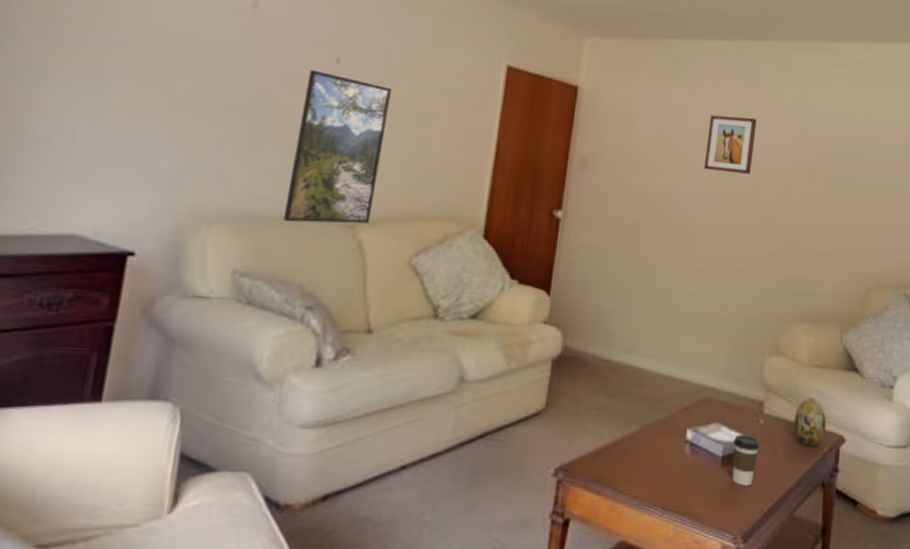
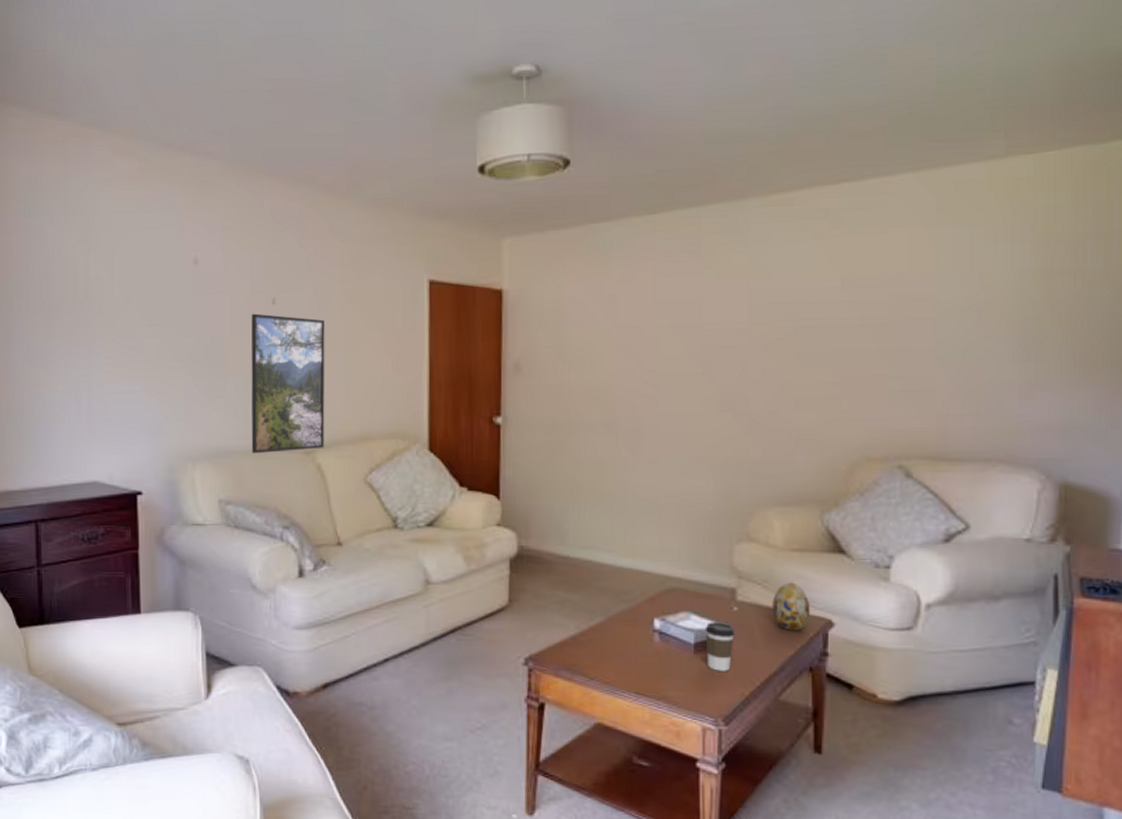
wall art: present [703,115,757,175] -> none [646,294,702,357]

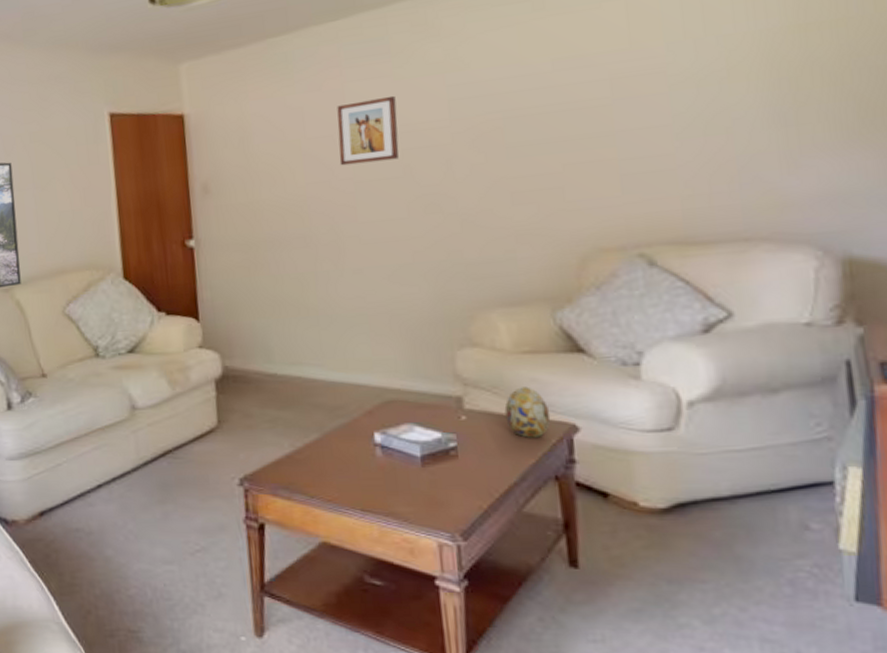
wall art: none [646,294,702,357] -> present [337,95,399,166]
coffee cup: present [705,622,735,671] -> none [431,432,465,484]

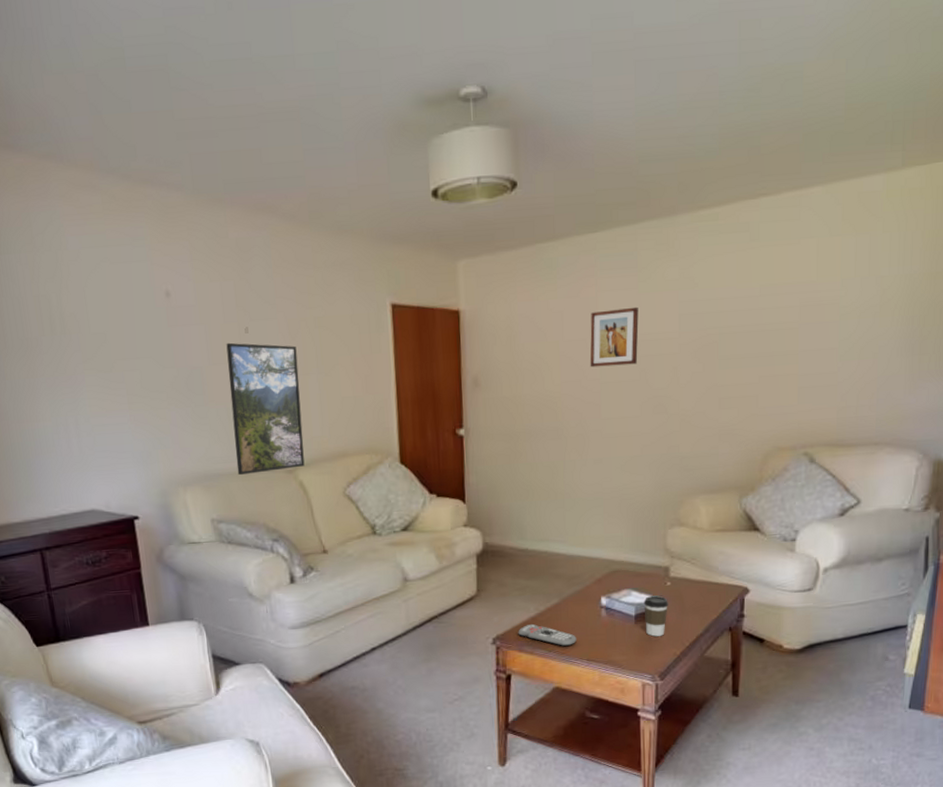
remote control: none [270,462,346,493] -> present [518,623,576,647]
coffee cup: none [431,432,465,484] -> present [643,595,668,637]
decorative egg: present [504,386,551,438] -> none [699,558,731,599]

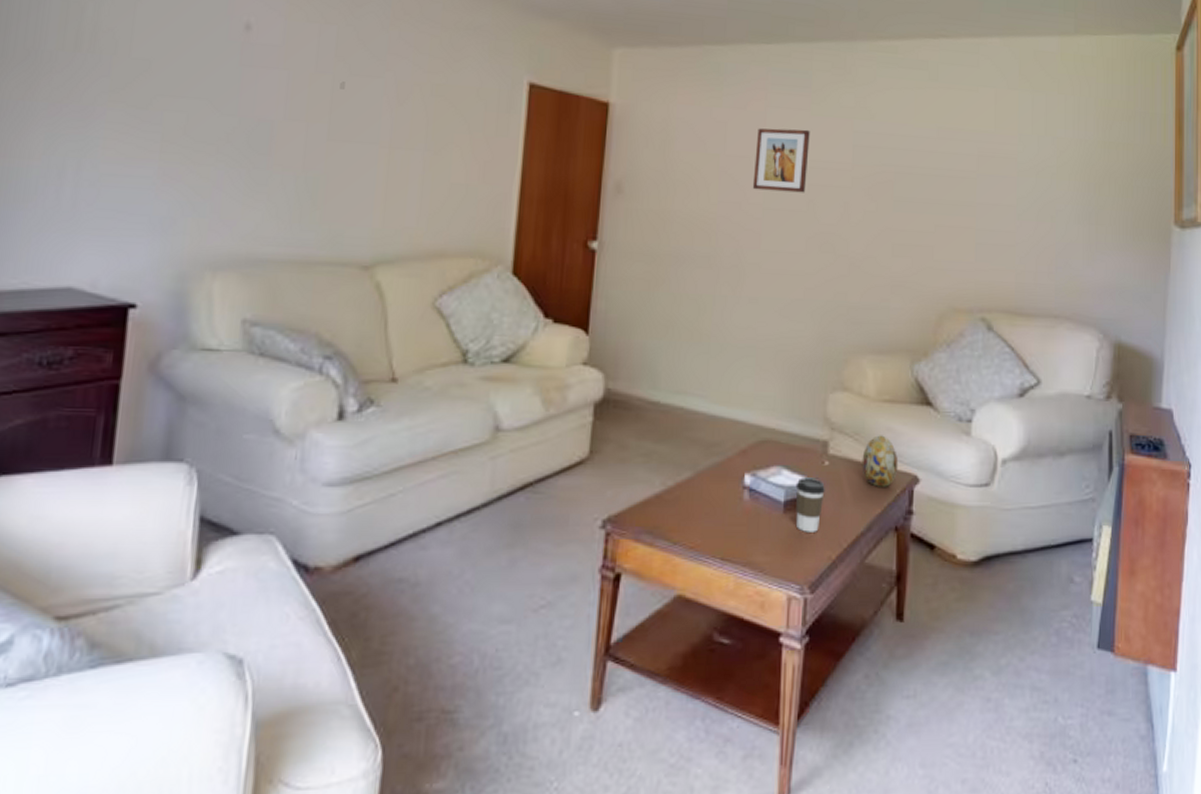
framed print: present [226,342,305,476] -> none [293,96,403,266]
remote control: present [518,623,576,647] -> none [636,503,710,539]
decorative egg: none [699,558,731,599] -> present [862,435,899,487]

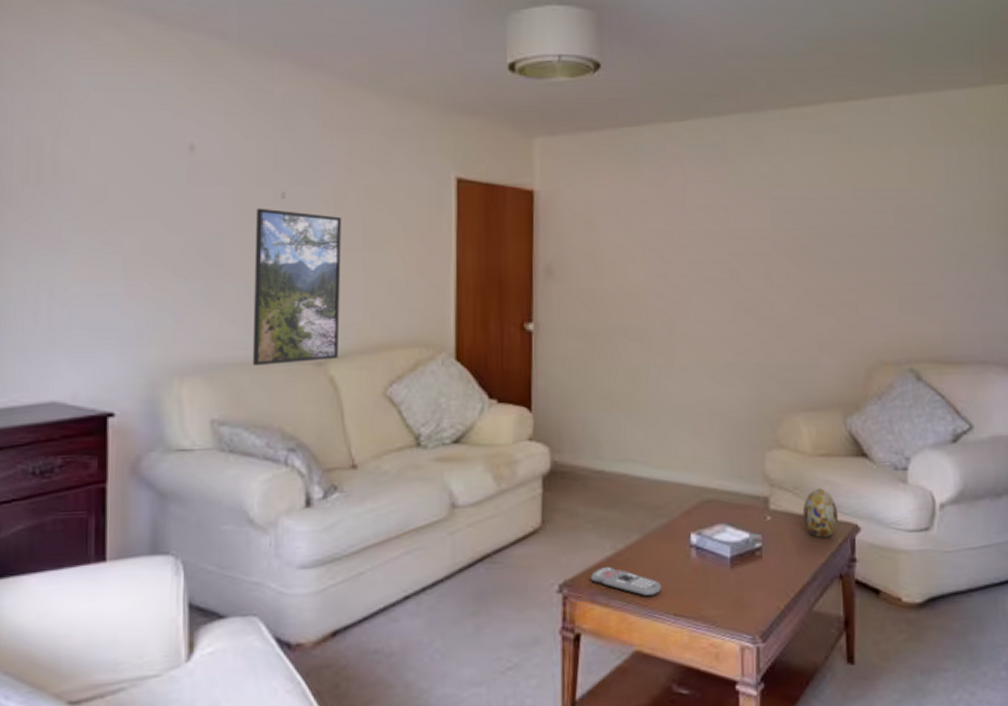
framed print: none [293,96,403,266] -> present [252,208,341,367]
remote control: none [636,503,710,539] -> present [590,566,661,597]
wall art: present [752,128,810,193] -> none [677,200,729,262]
coffee cup: present [795,477,825,532] -> none [740,533,769,585]

